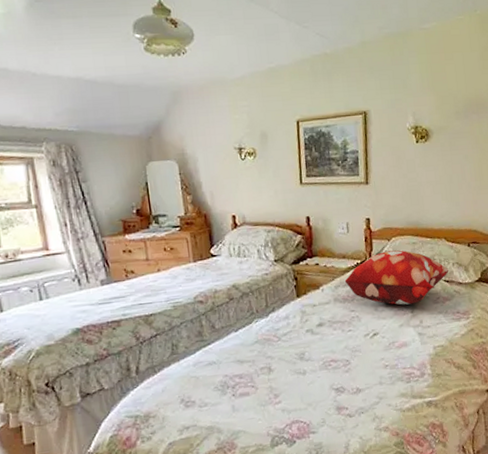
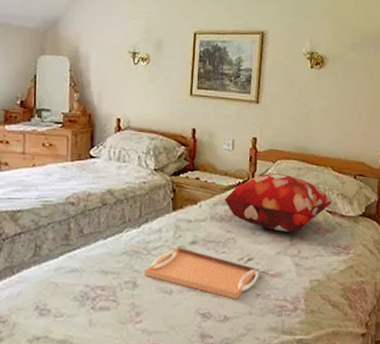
serving tray: none [277,330,386,373] -> present [145,247,259,299]

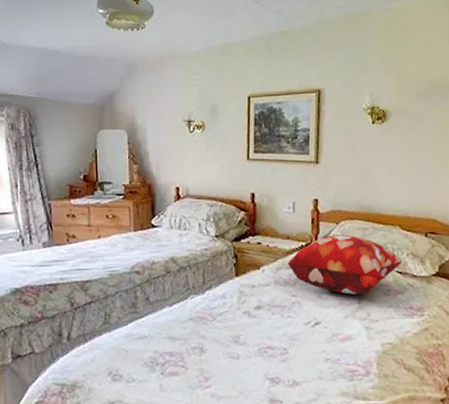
serving tray: present [145,247,259,299] -> none [211,312,328,364]

